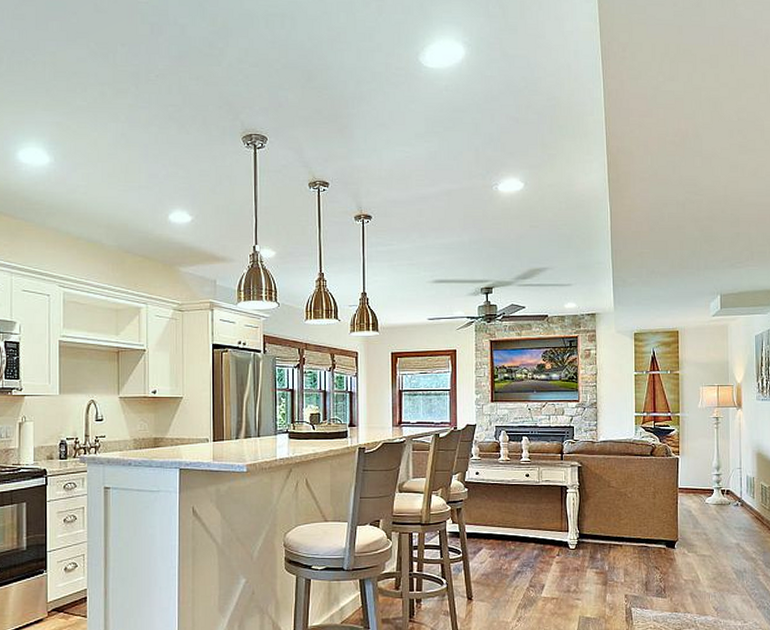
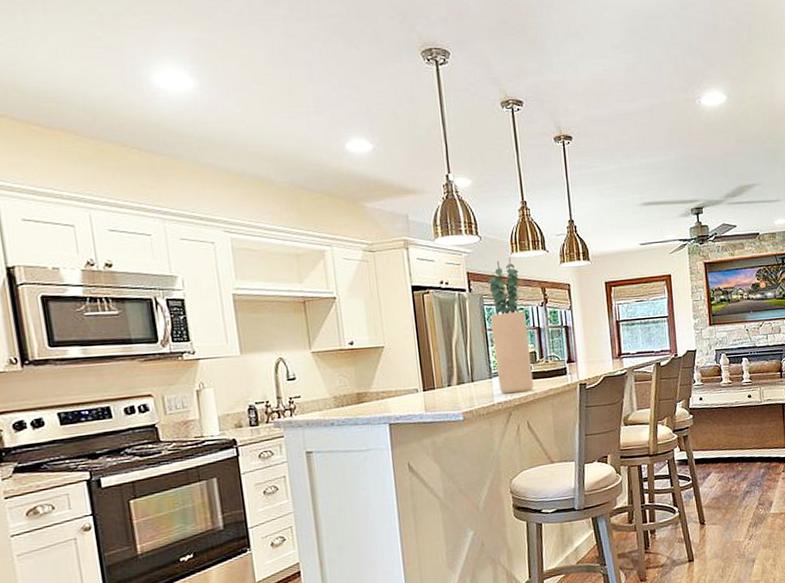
vase: none [280,323,315,451] -> present [488,257,534,394]

